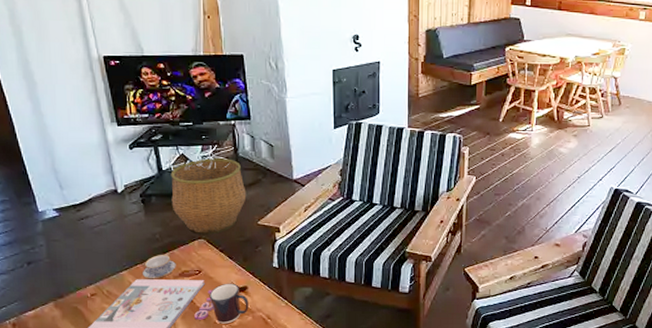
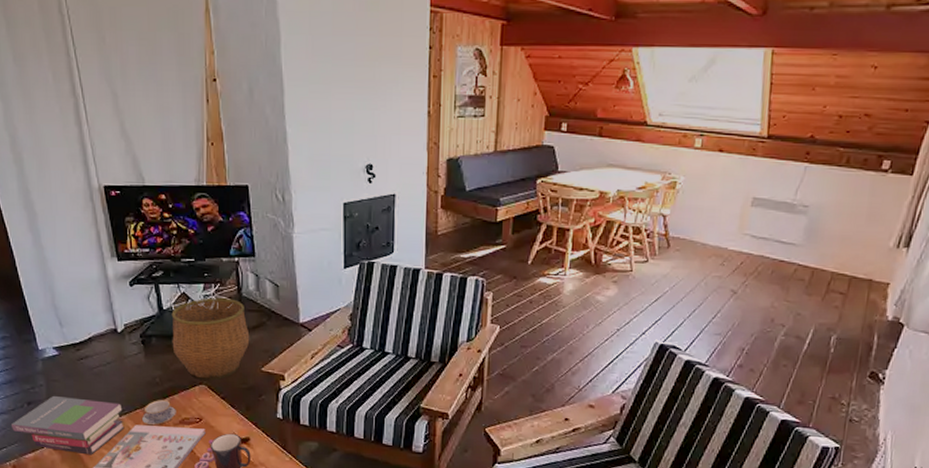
books: none [11,254,125,310] -> present [12,395,125,455]

